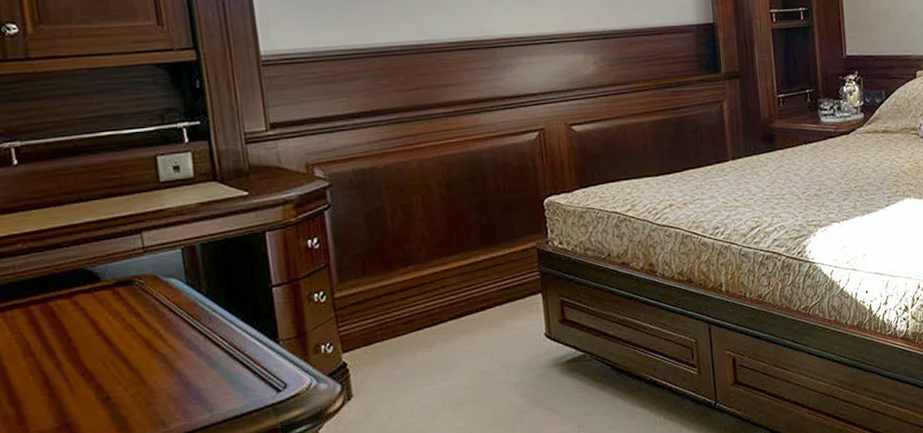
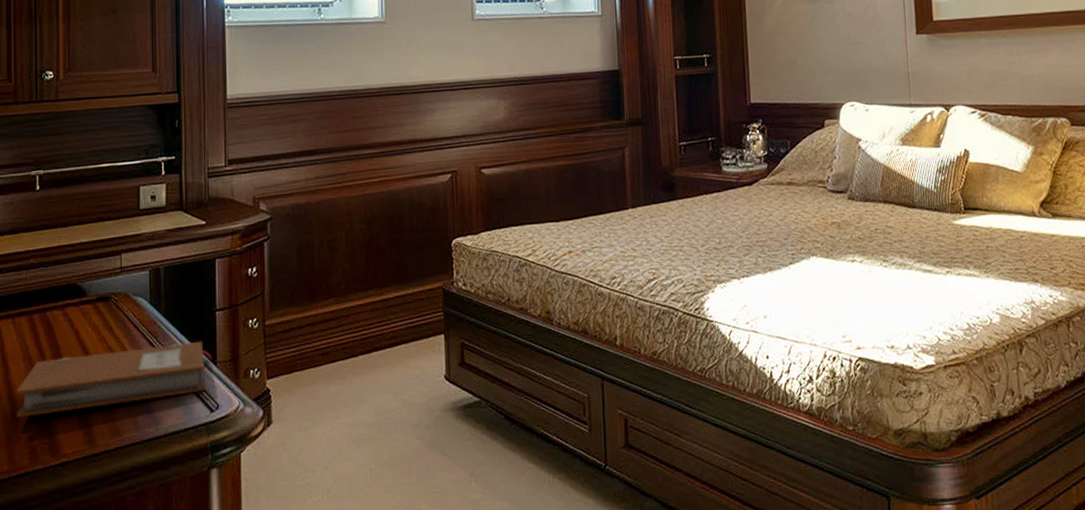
notebook: none [19,320,273,420] -> present [16,341,212,417]

